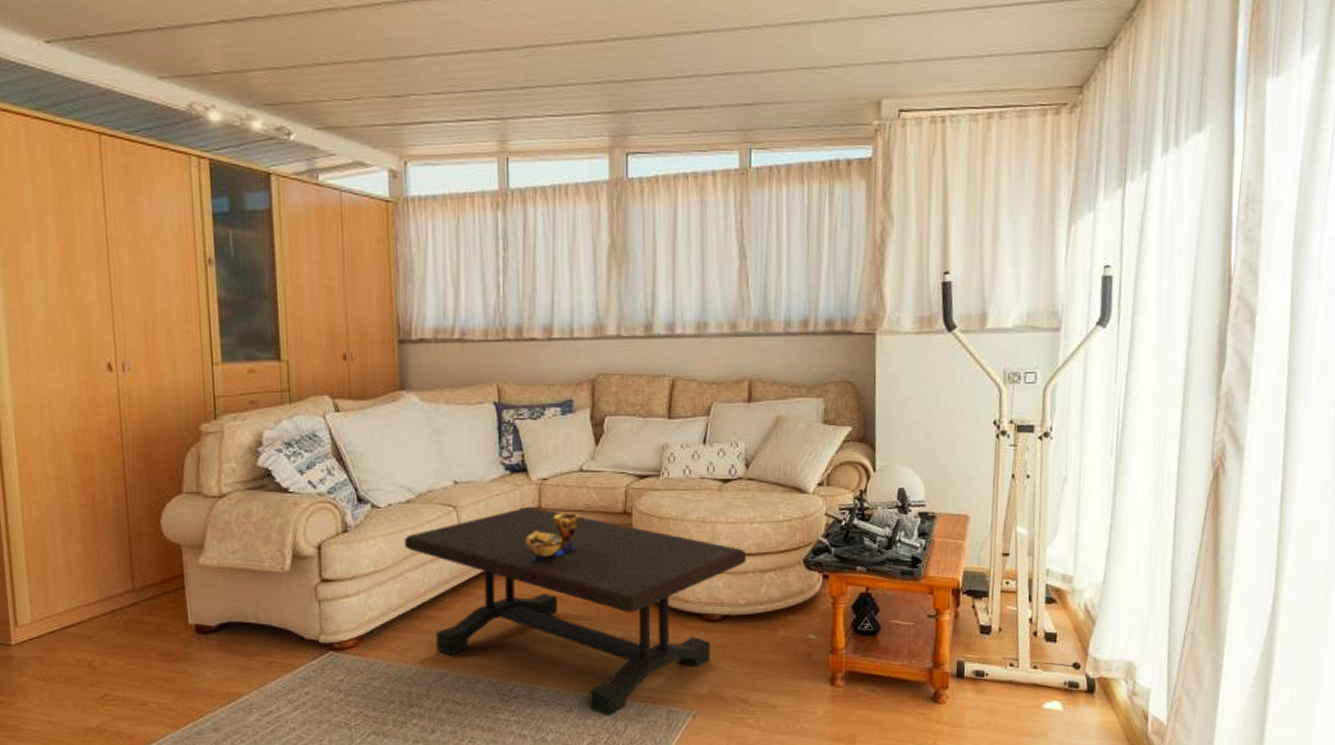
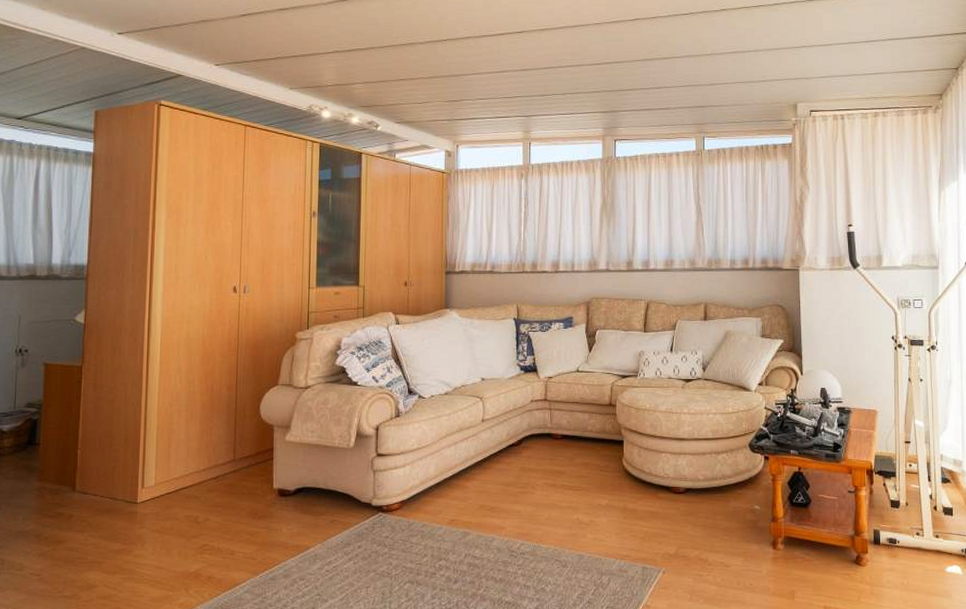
coffee table: present [403,506,746,716] -> none [441,398,704,571]
decorative bowl: present [526,513,579,562] -> none [534,404,575,442]

